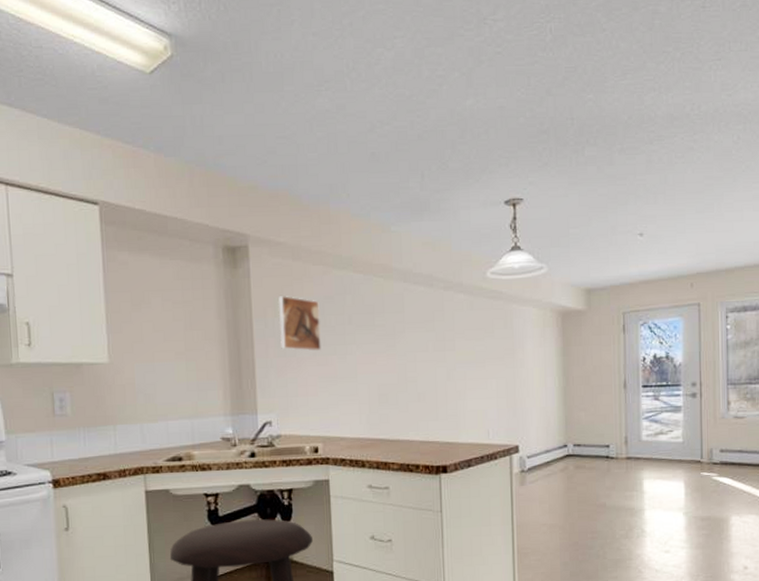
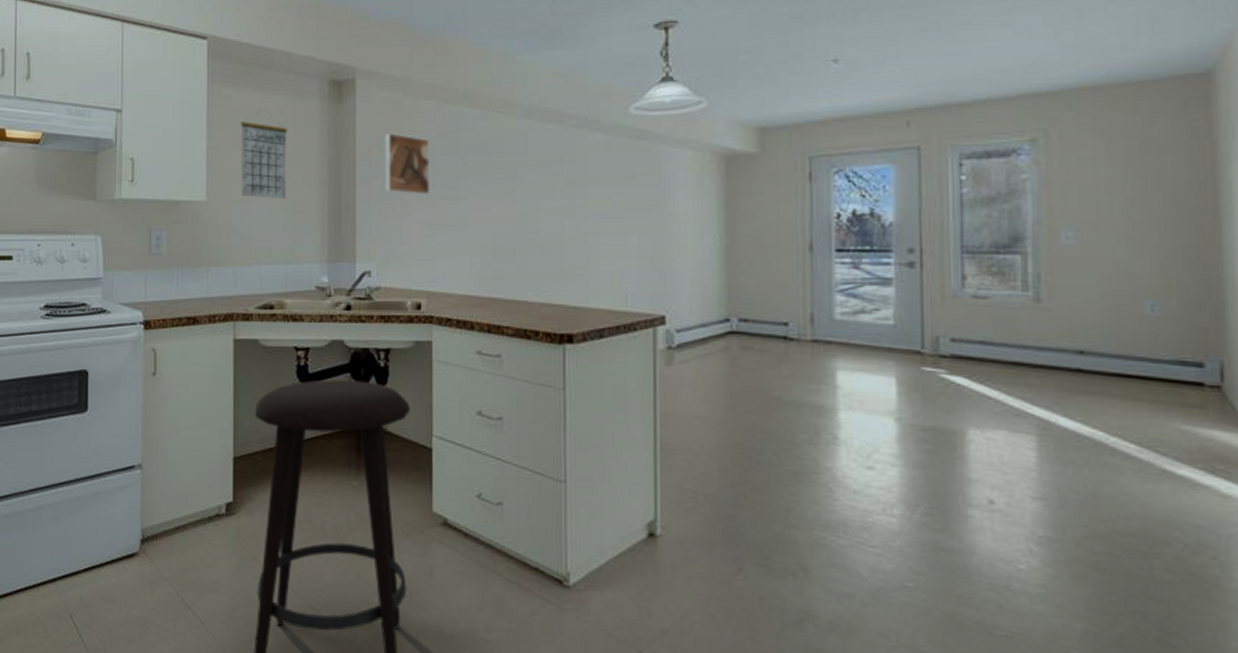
calendar: none [139,273,188,358] -> present [241,109,287,198]

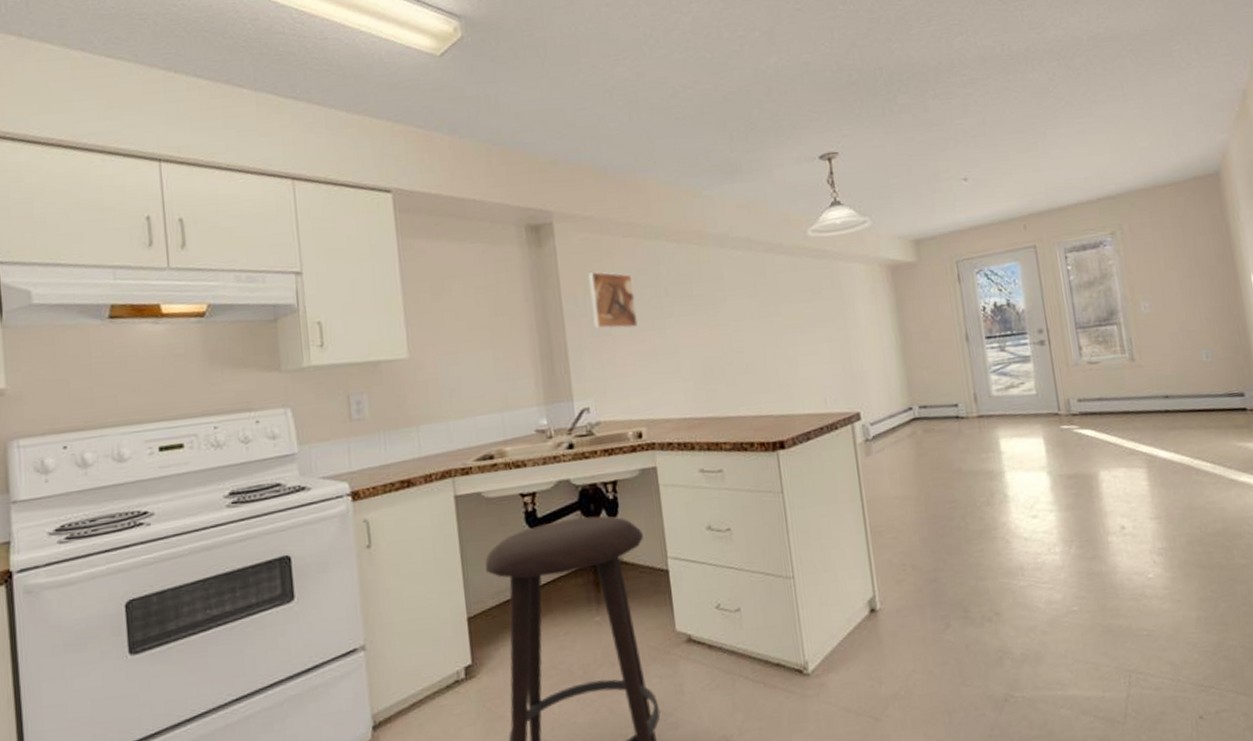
calendar: present [241,109,287,198] -> none [438,259,494,349]

